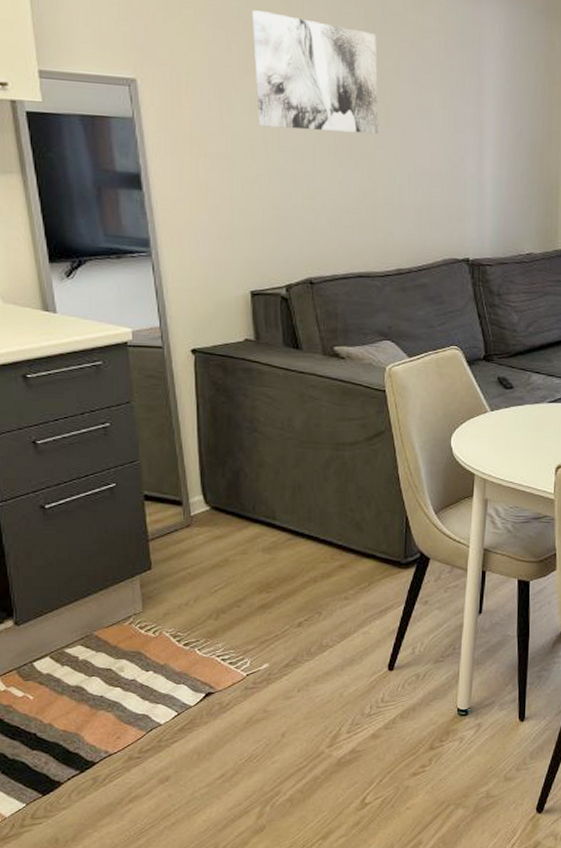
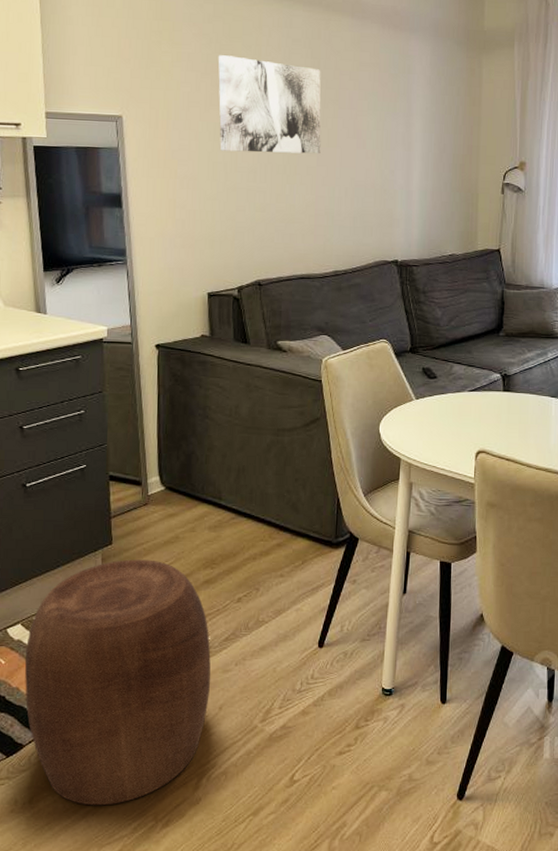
stool: none [56,585,272,840] -> present [24,559,211,806]

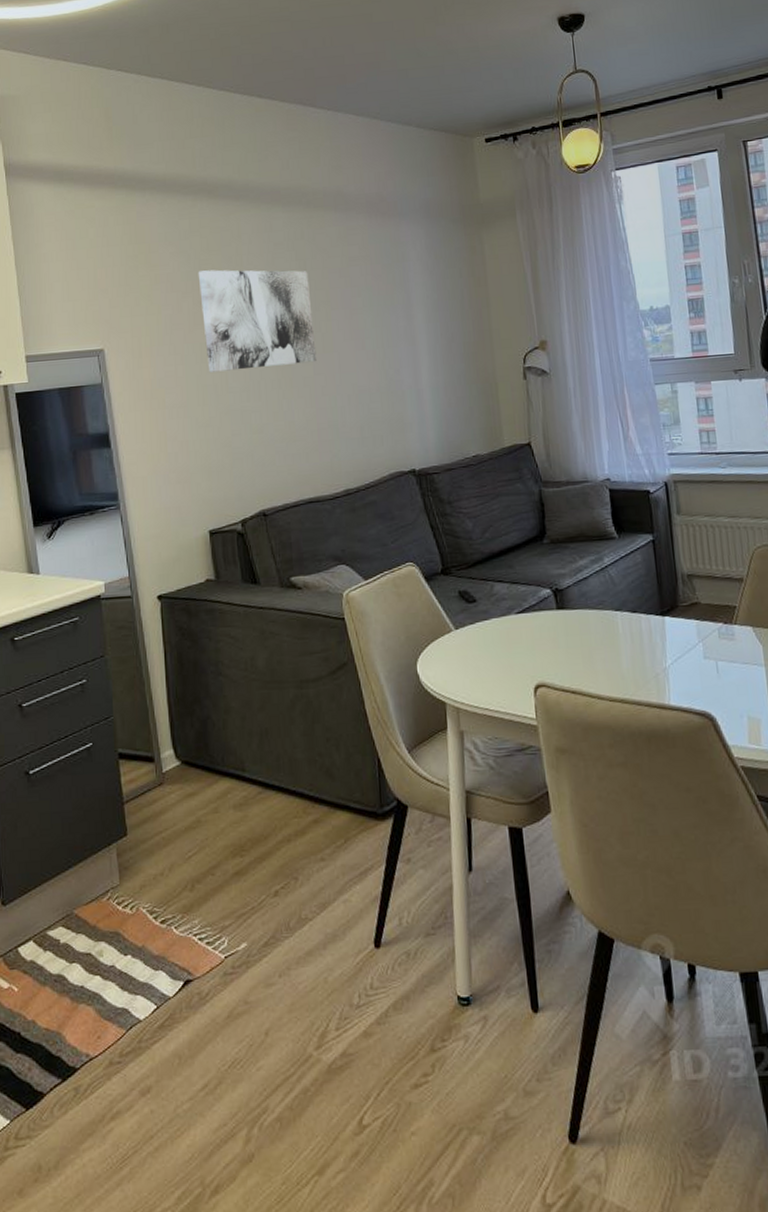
stool: present [24,559,211,806] -> none [39,851,253,1170]

